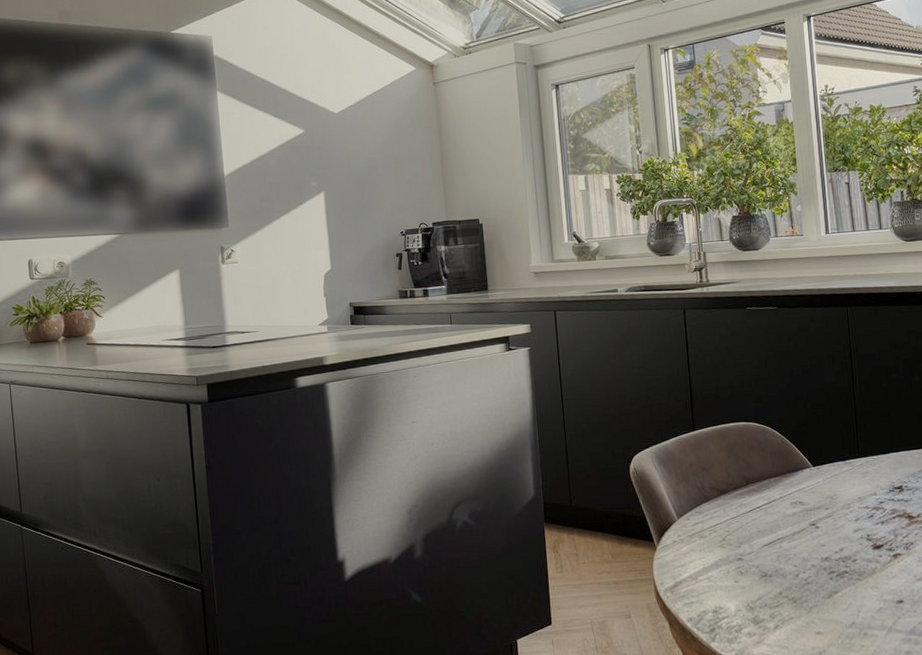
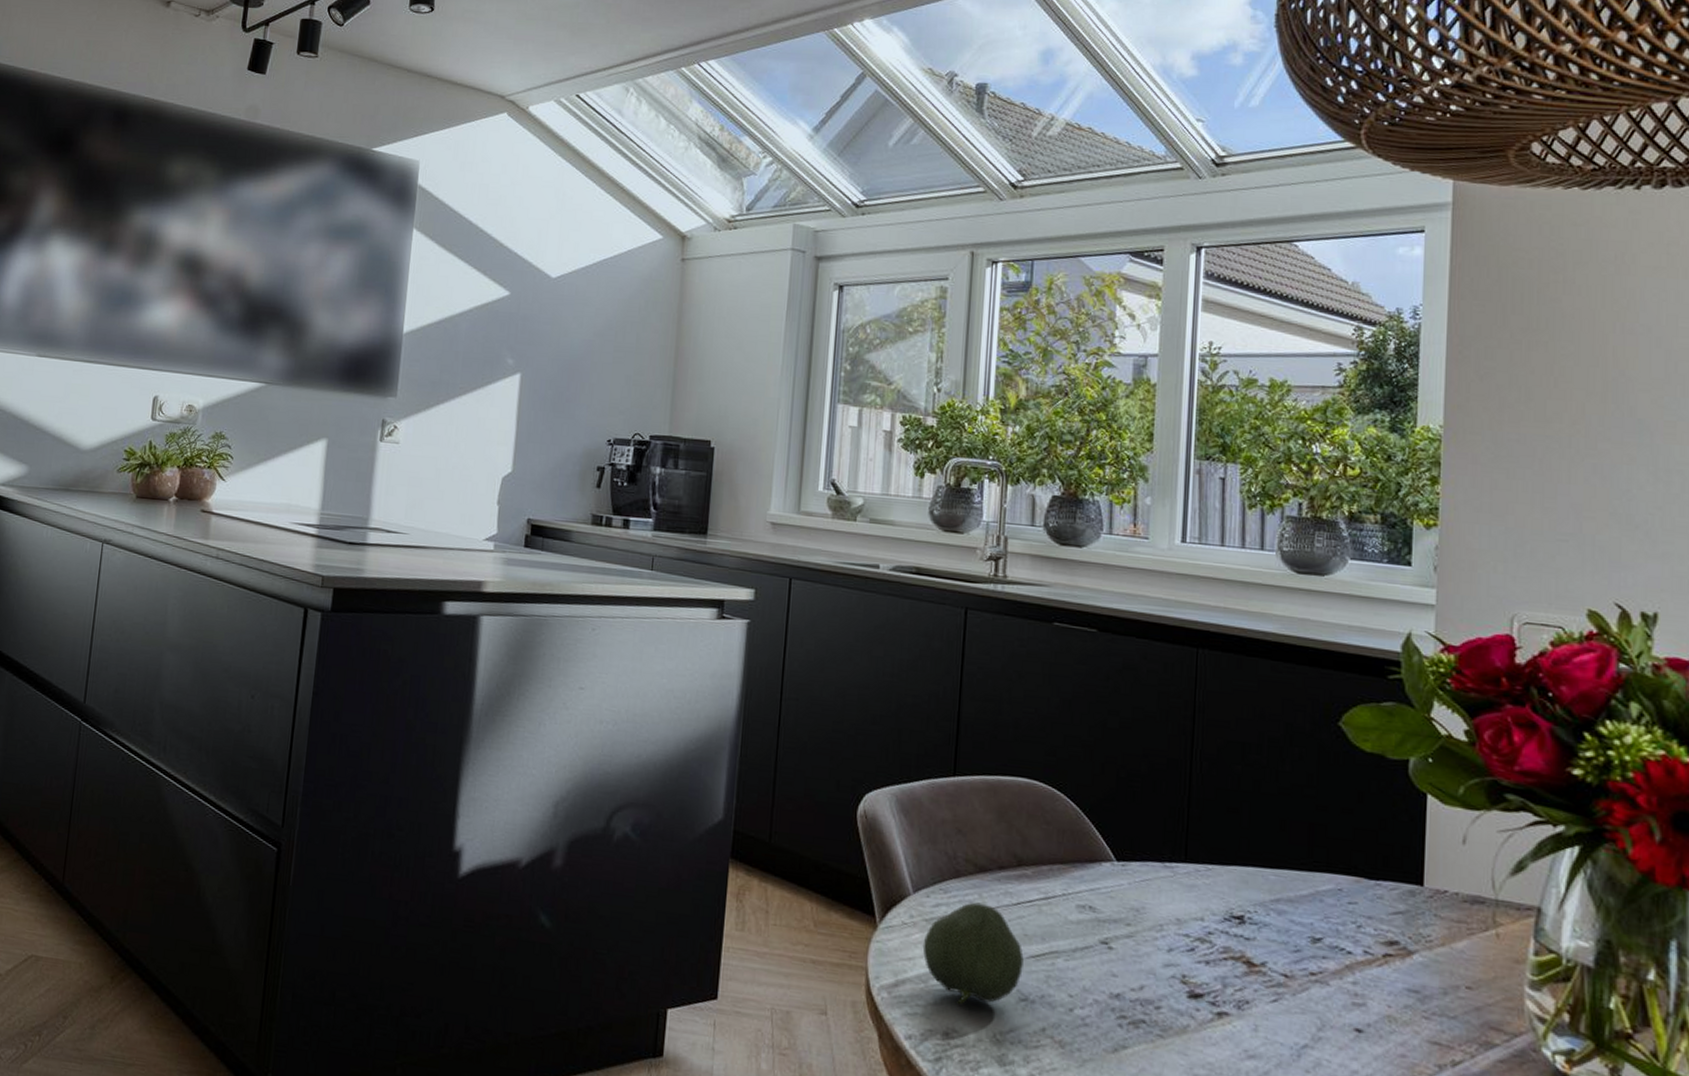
fruit: none [690,515,761,590] -> present [922,902,1024,1005]

